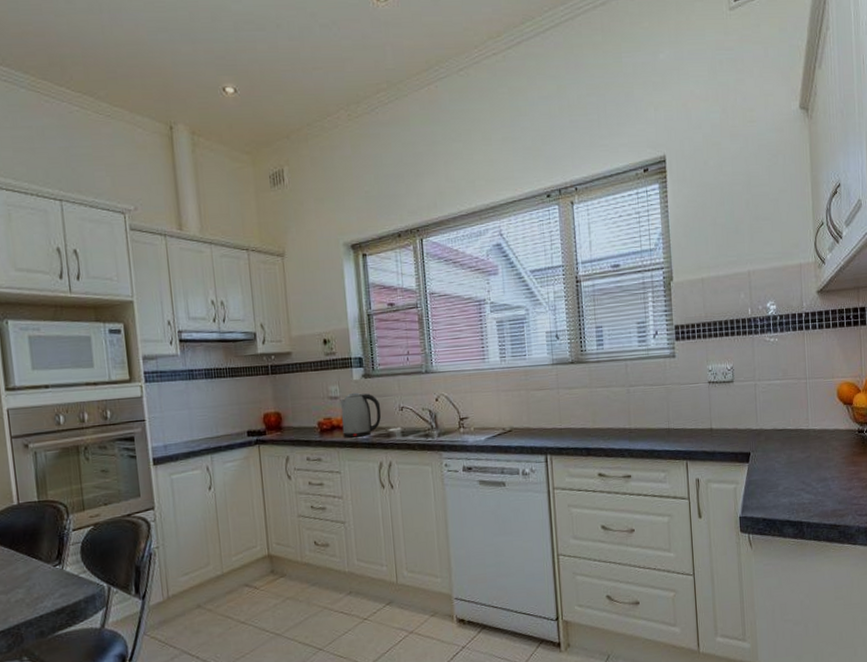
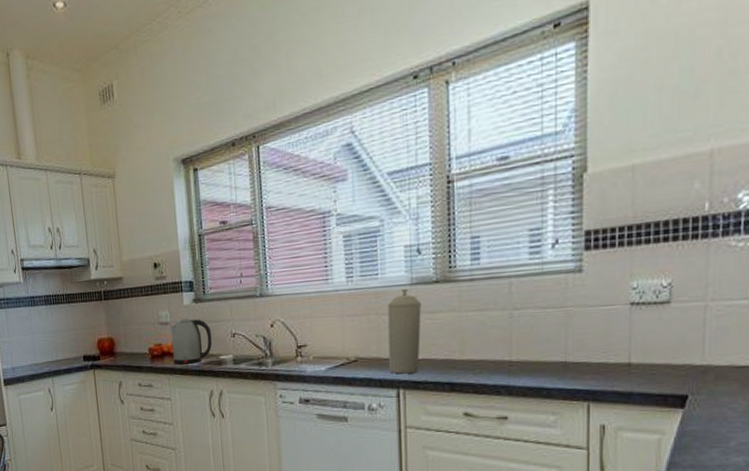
canister: none [534,368,562,442] -> present [387,288,421,374]

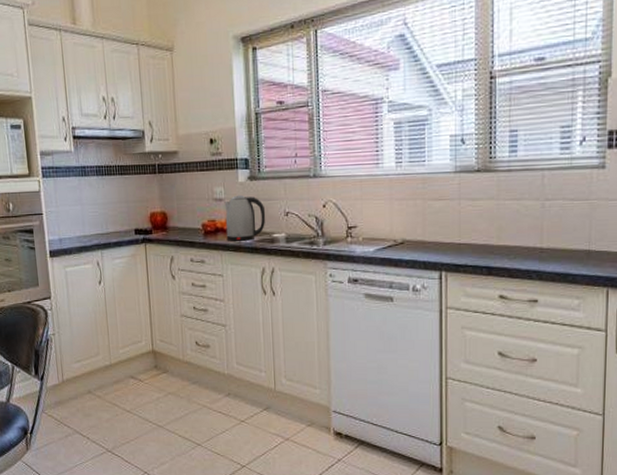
canister: present [387,288,421,374] -> none [432,176,464,257]

